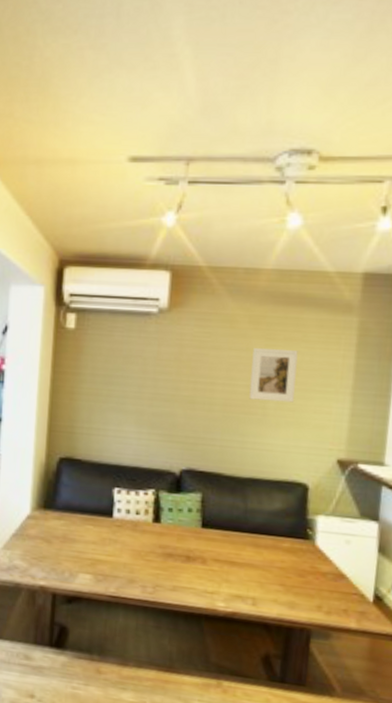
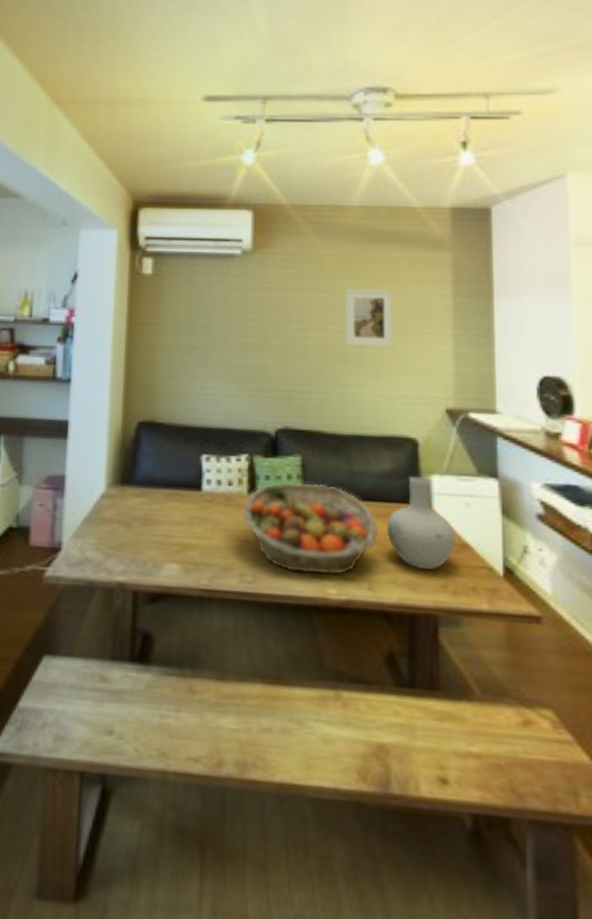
fruit basket: none [147,514,266,593] -> present [243,482,379,575]
vase: none [272,515,334,593] -> present [386,475,455,570]

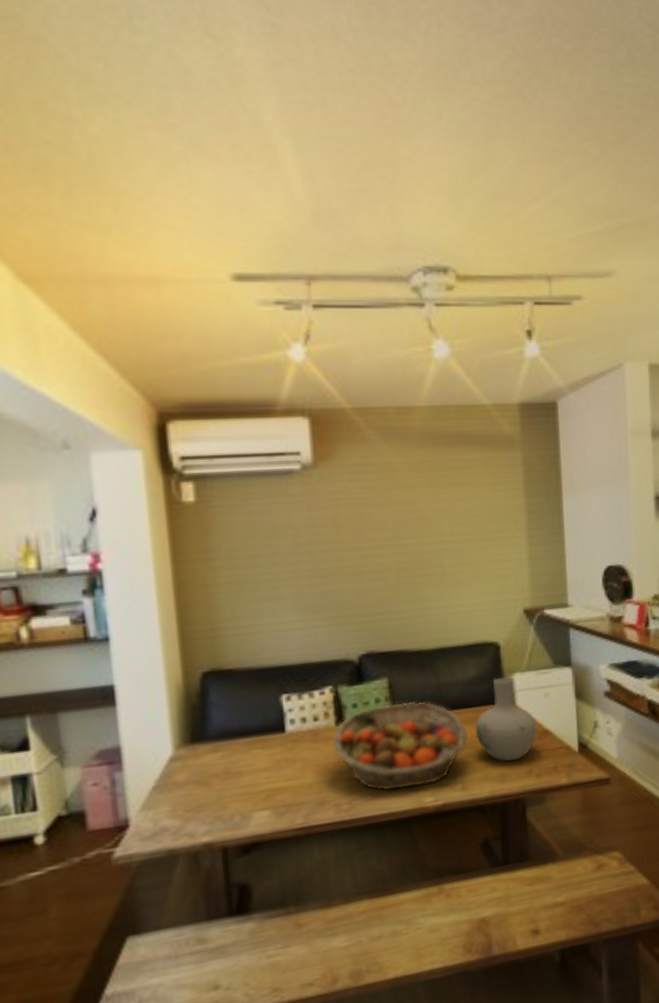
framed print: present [345,289,393,347] -> none [419,496,471,559]

